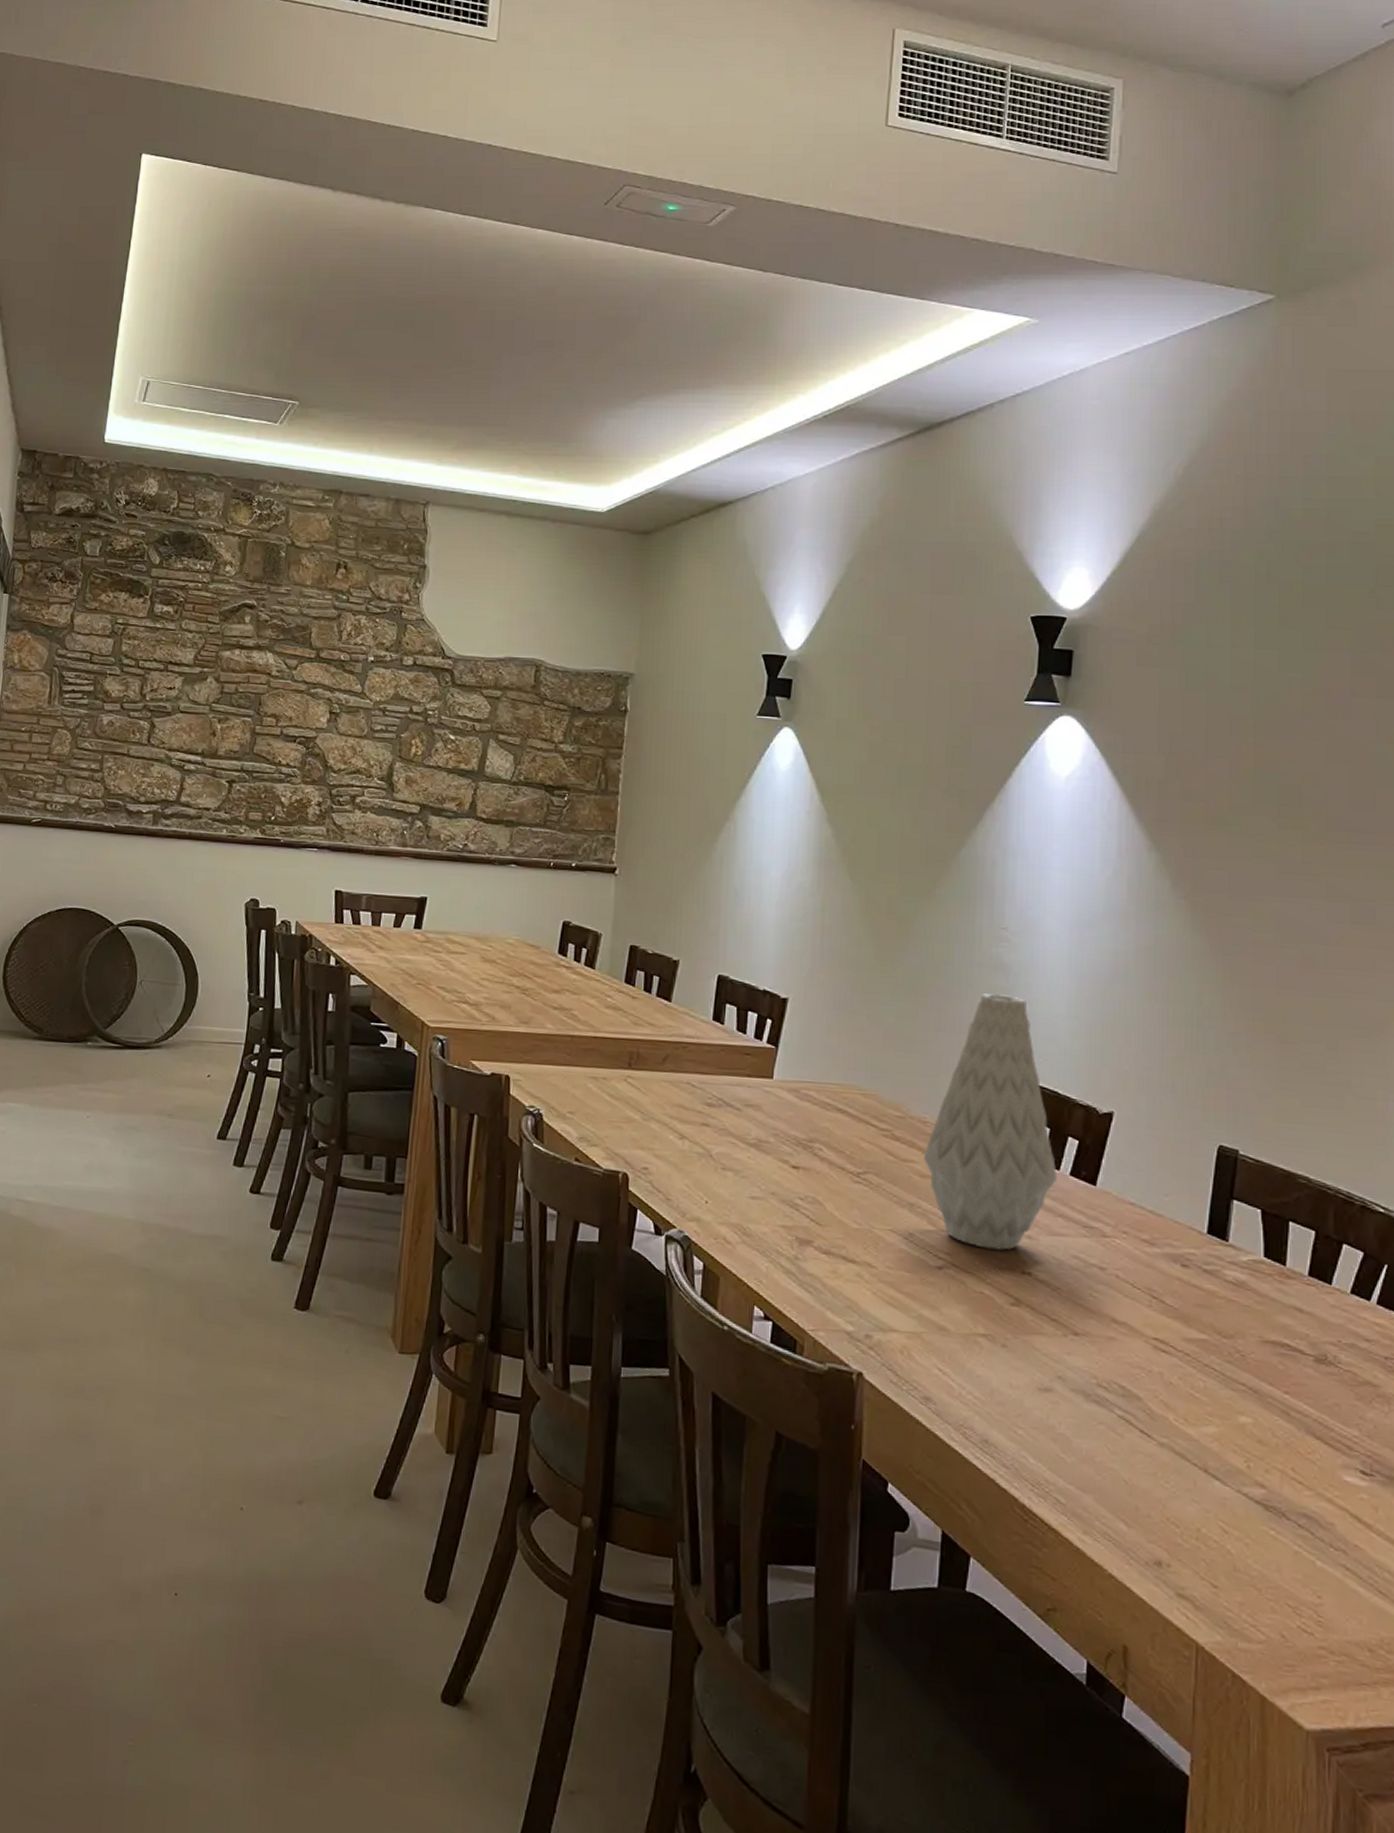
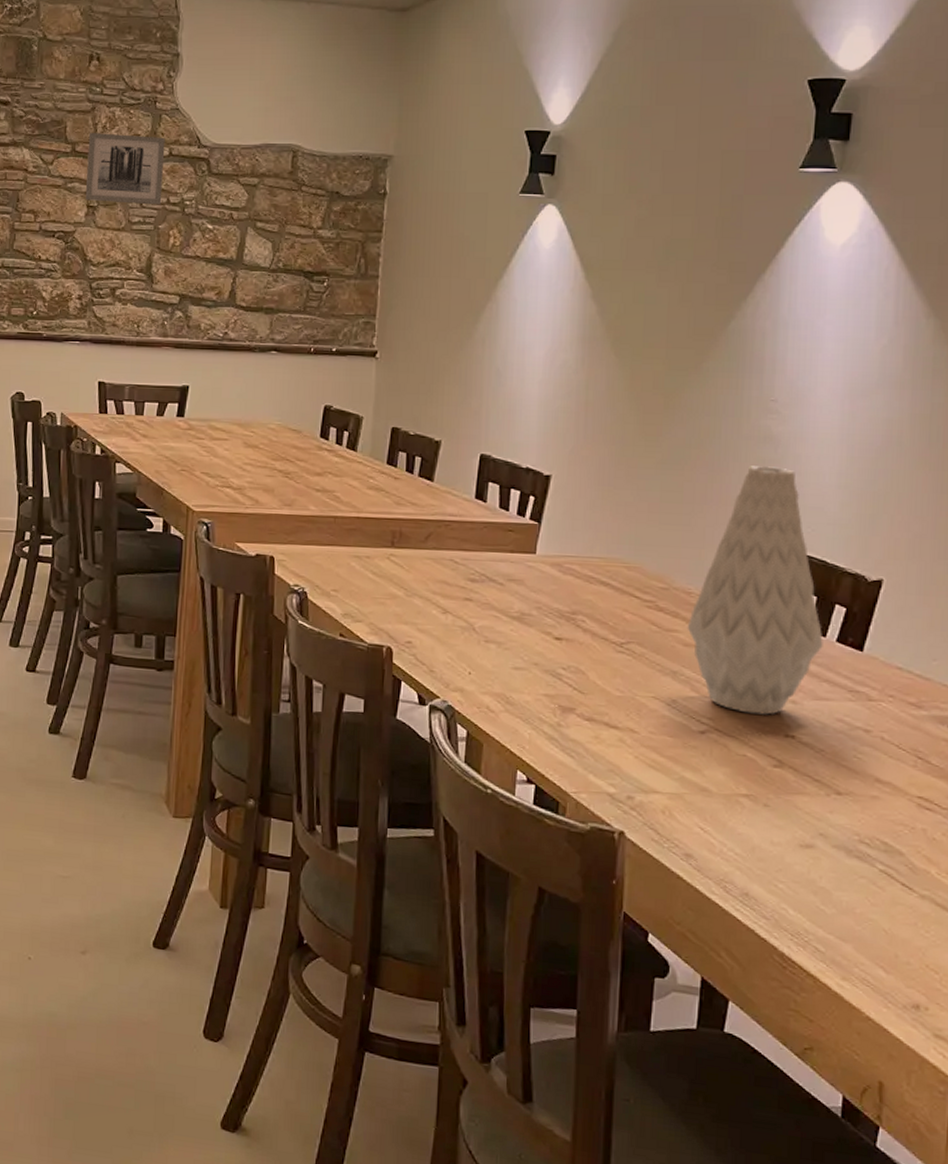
wall art: none [328,640,410,714] -> present [85,133,165,205]

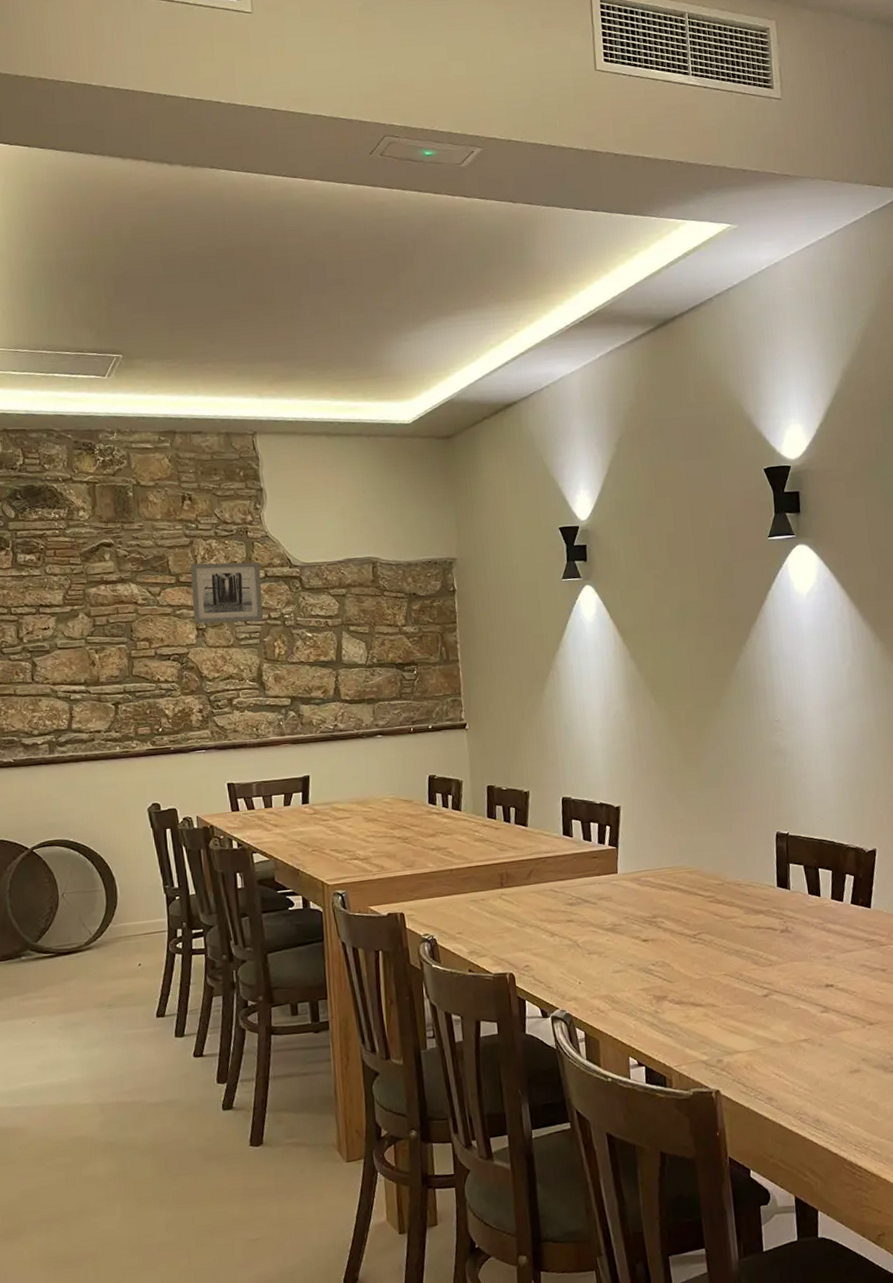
vase: present [687,466,823,715] -> none [741,773,842,974]

